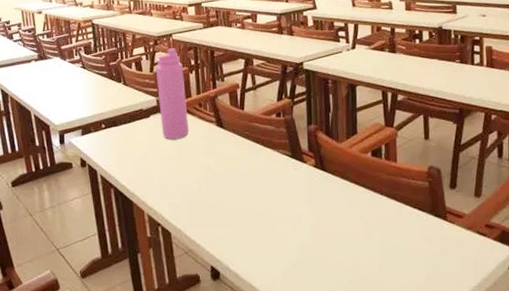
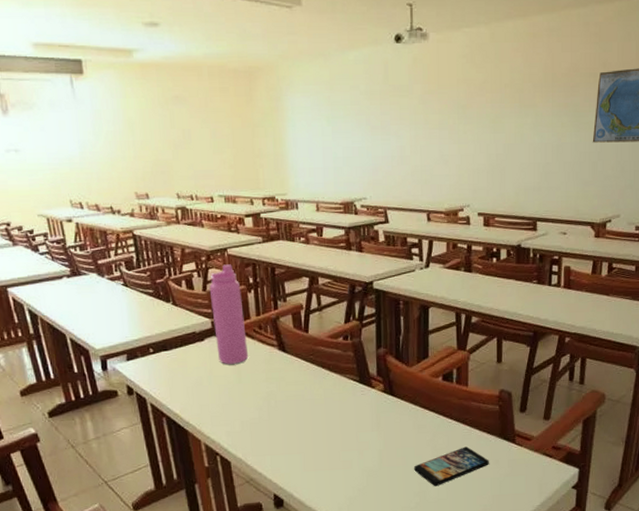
smartphone: none [346,223,421,263] -> present [414,446,489,487]

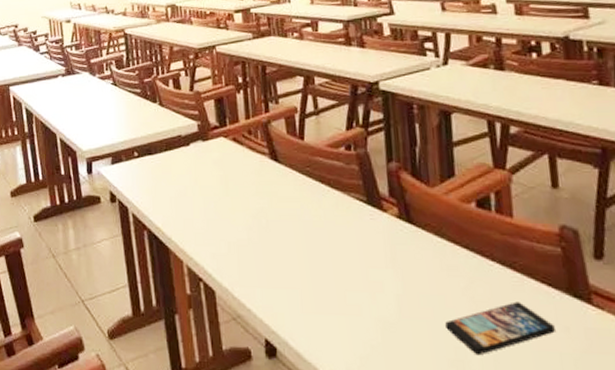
water bottle: present [209,264,249,364] -> none [196,62,237,173]

